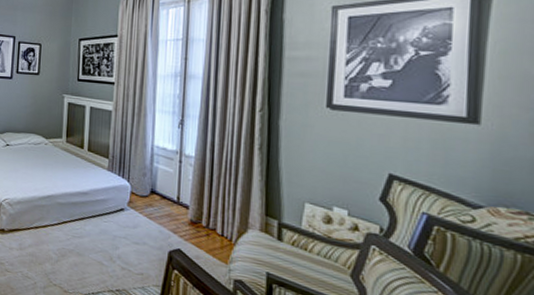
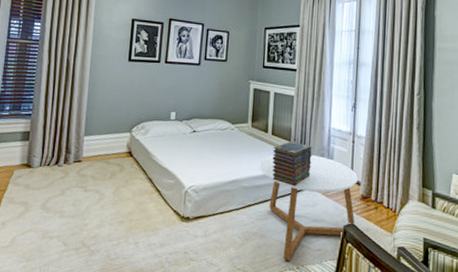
coffee table: none [74,171,186,283] -> present [258,154,358,262]
book stack: none [88,158,133,206] -> present [272,141,312,186]

